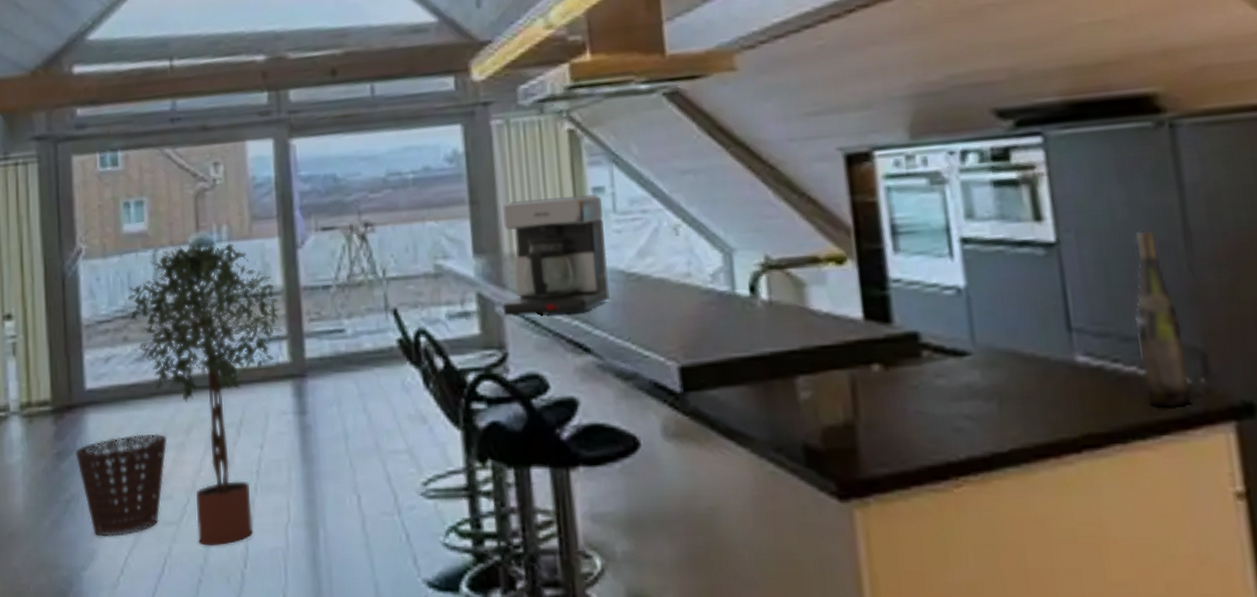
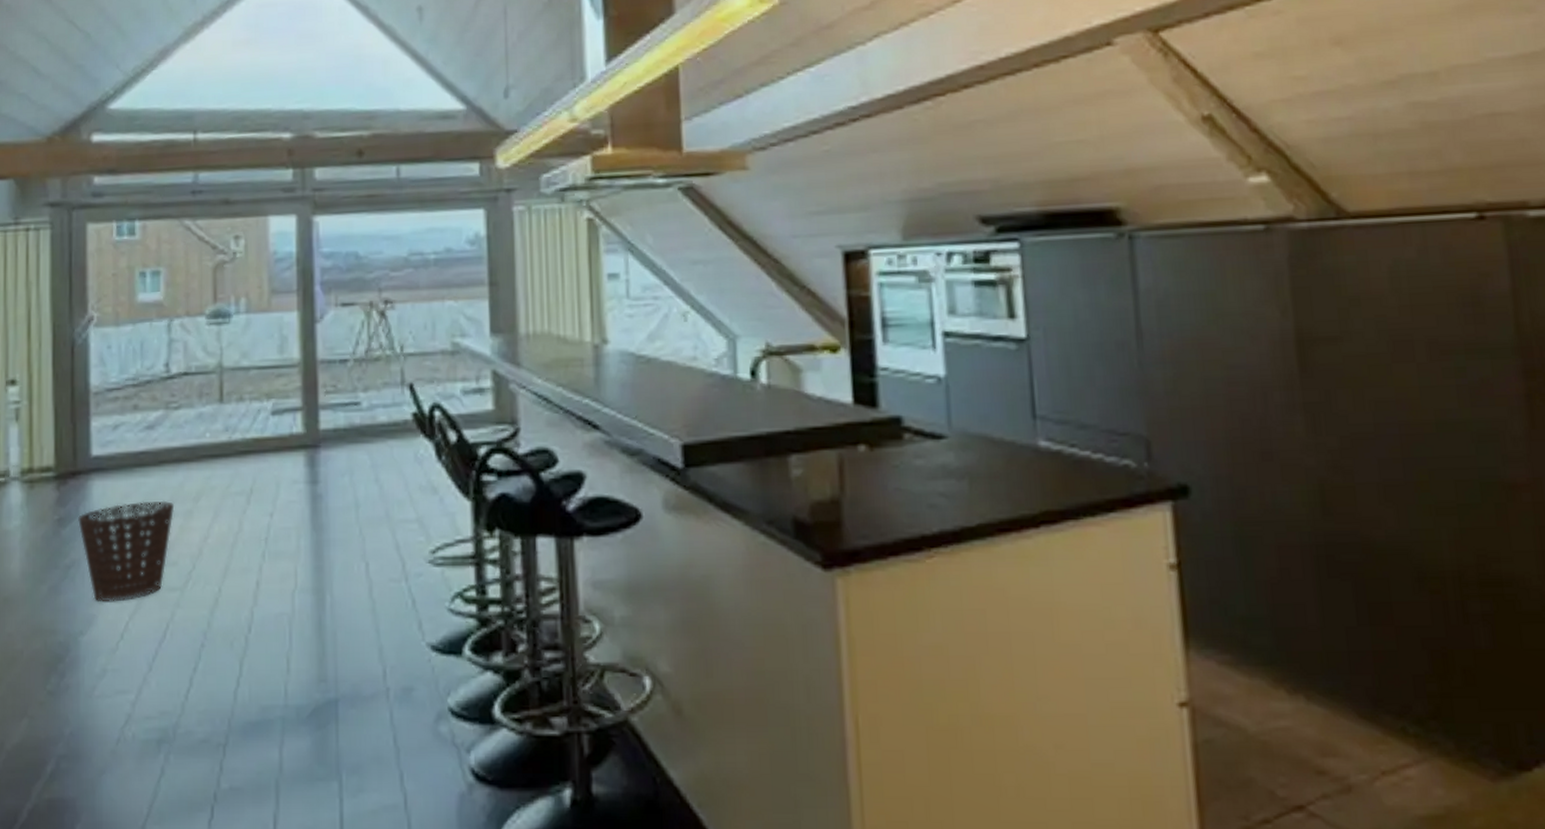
potted tree: present [124,243,283,546] -> none [136,314,298,611]
coffee maker: present [502,194,610,317] -> none [516,280,619,394]
wine bottle: present [1134,230,1192,409] -> none [1090,330,1136,489]

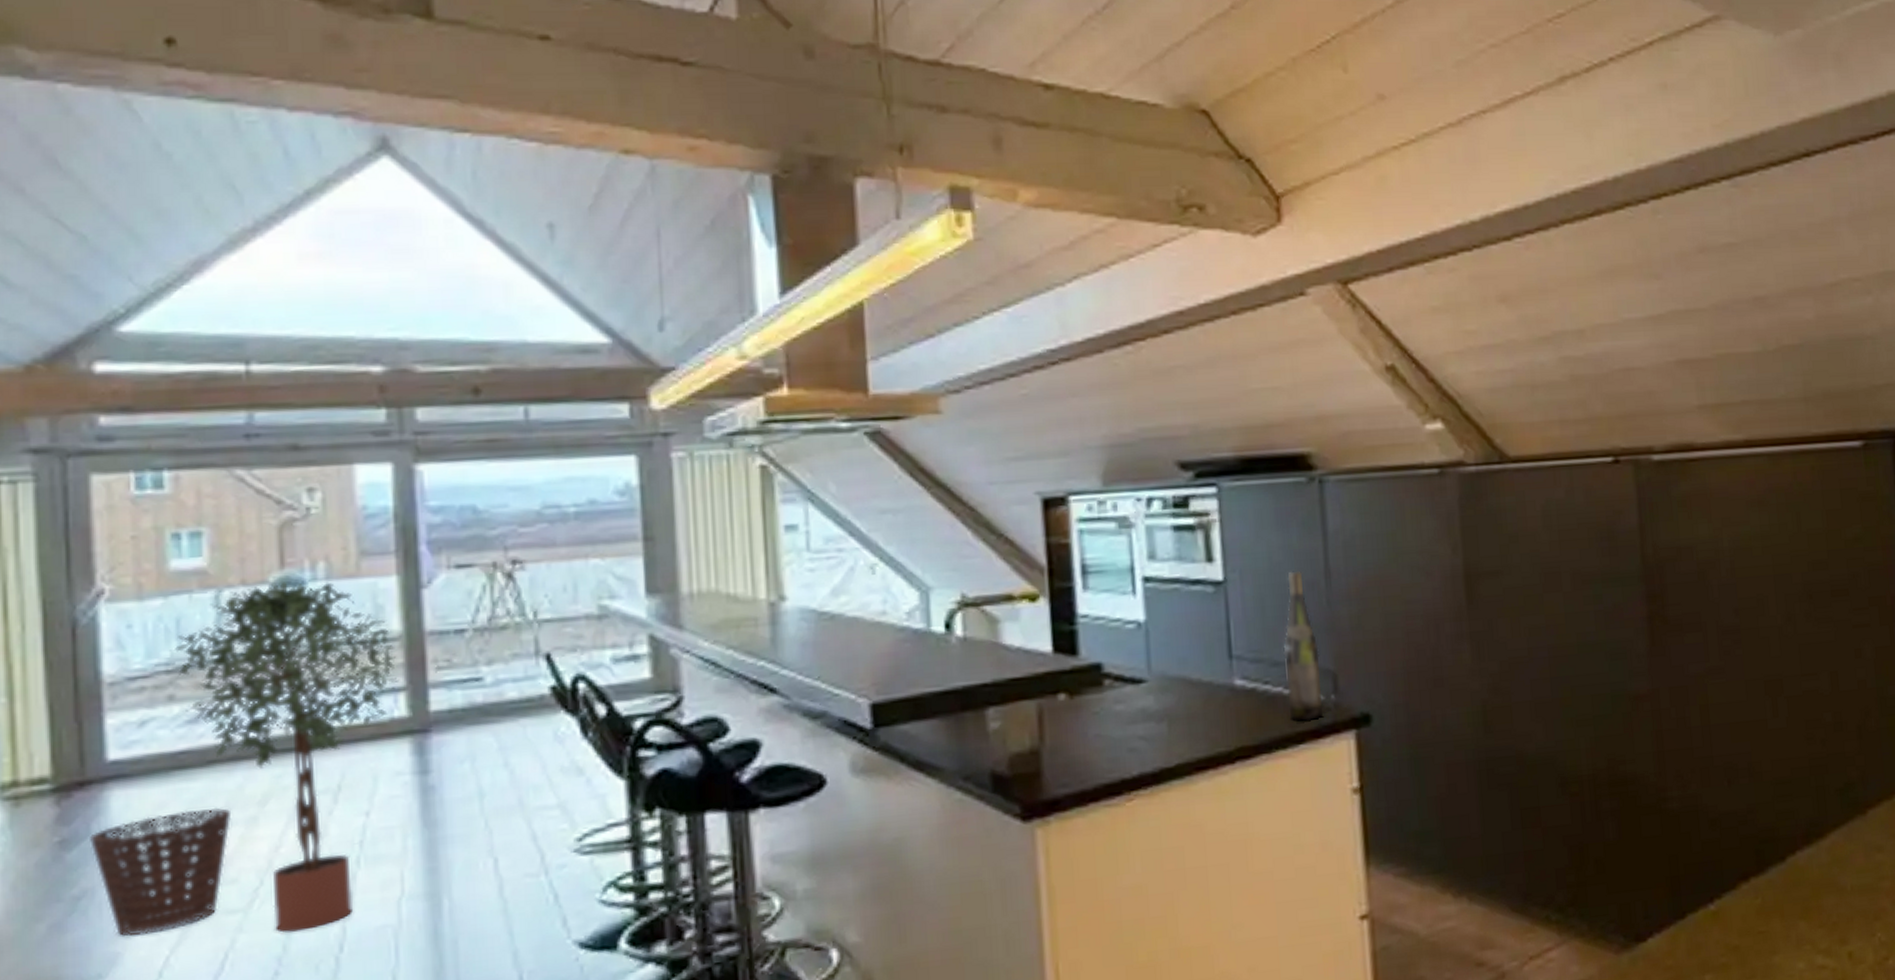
potted tree: none [136,314,298,611] -> present [170,582,400,933]
wine bottle: none [1090,330,1136,489] -> present [1283,570,1324,722]

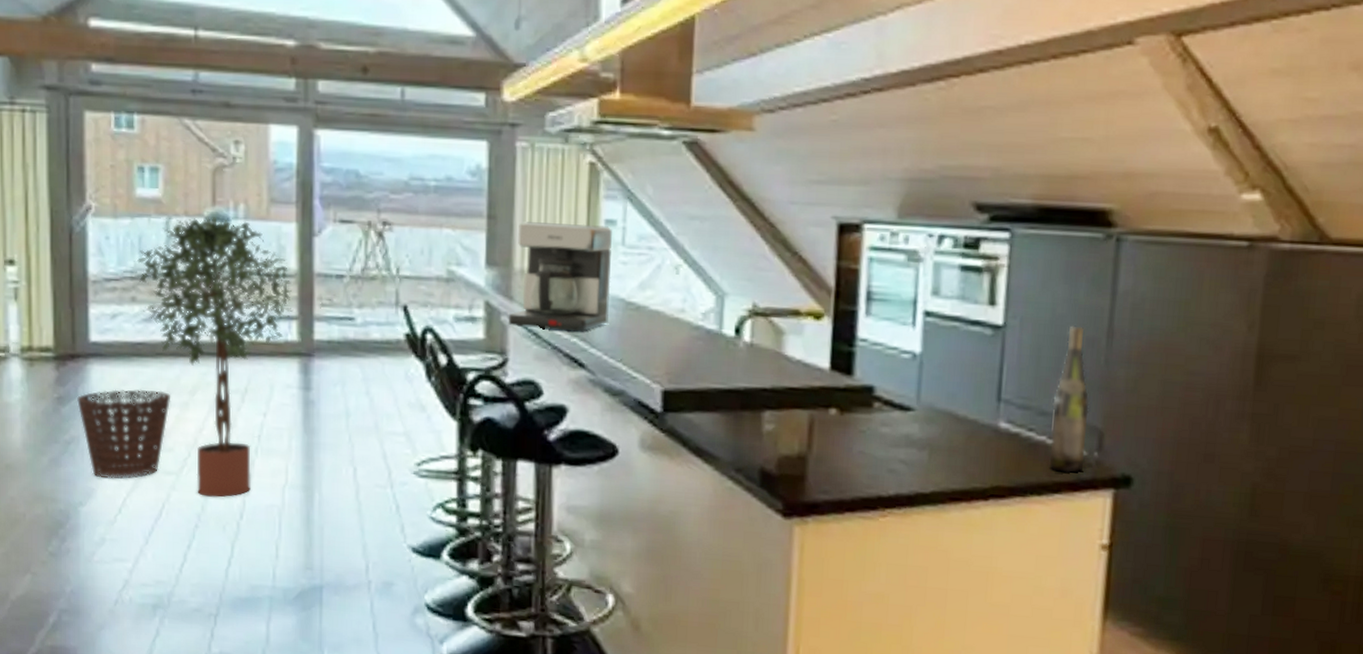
coffee maker: none [678,532,799,659] -> present [508,222,612,332]

